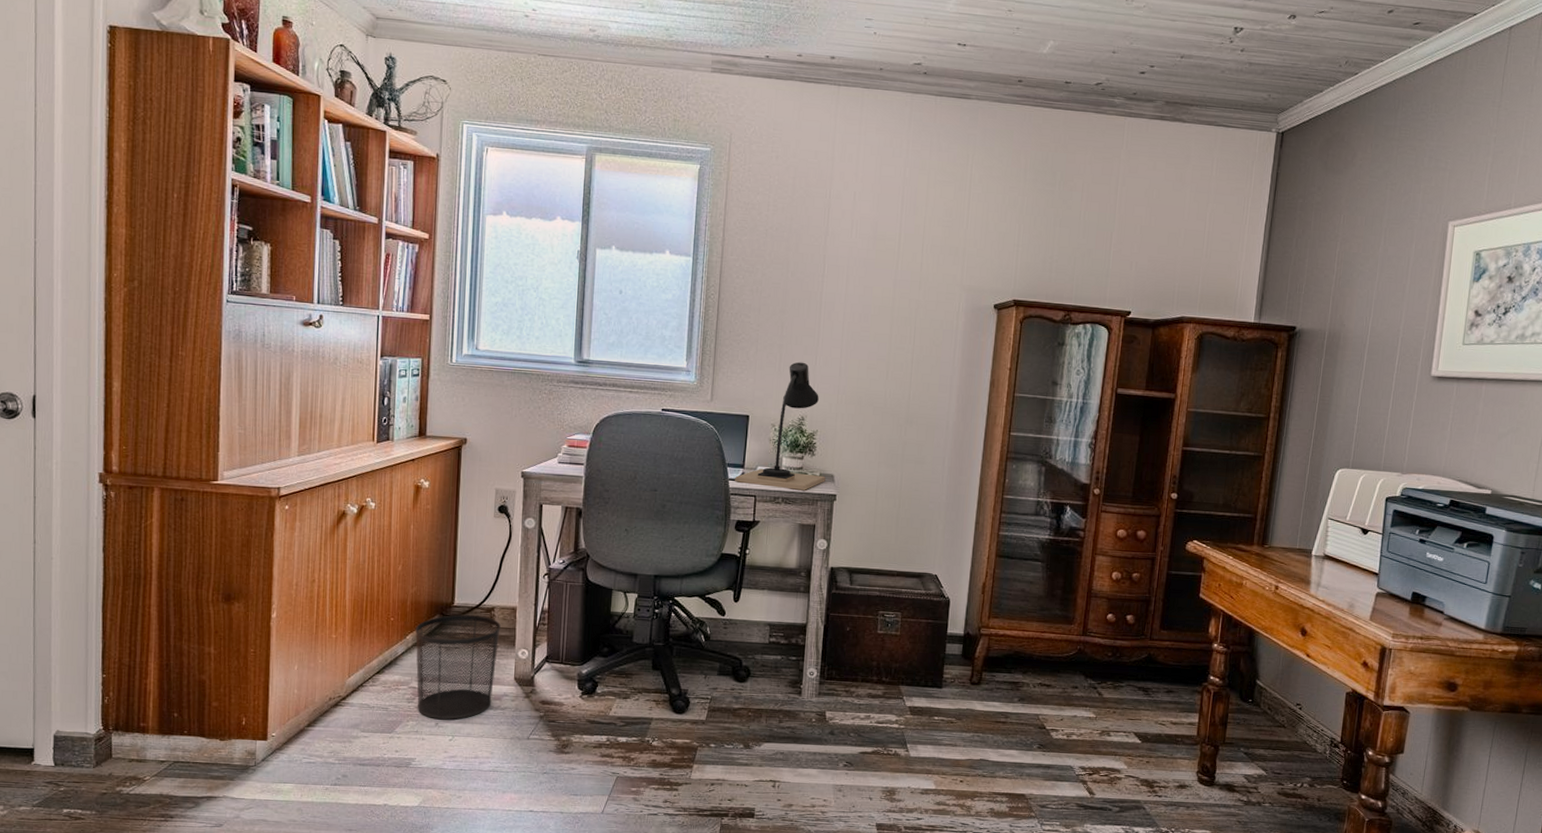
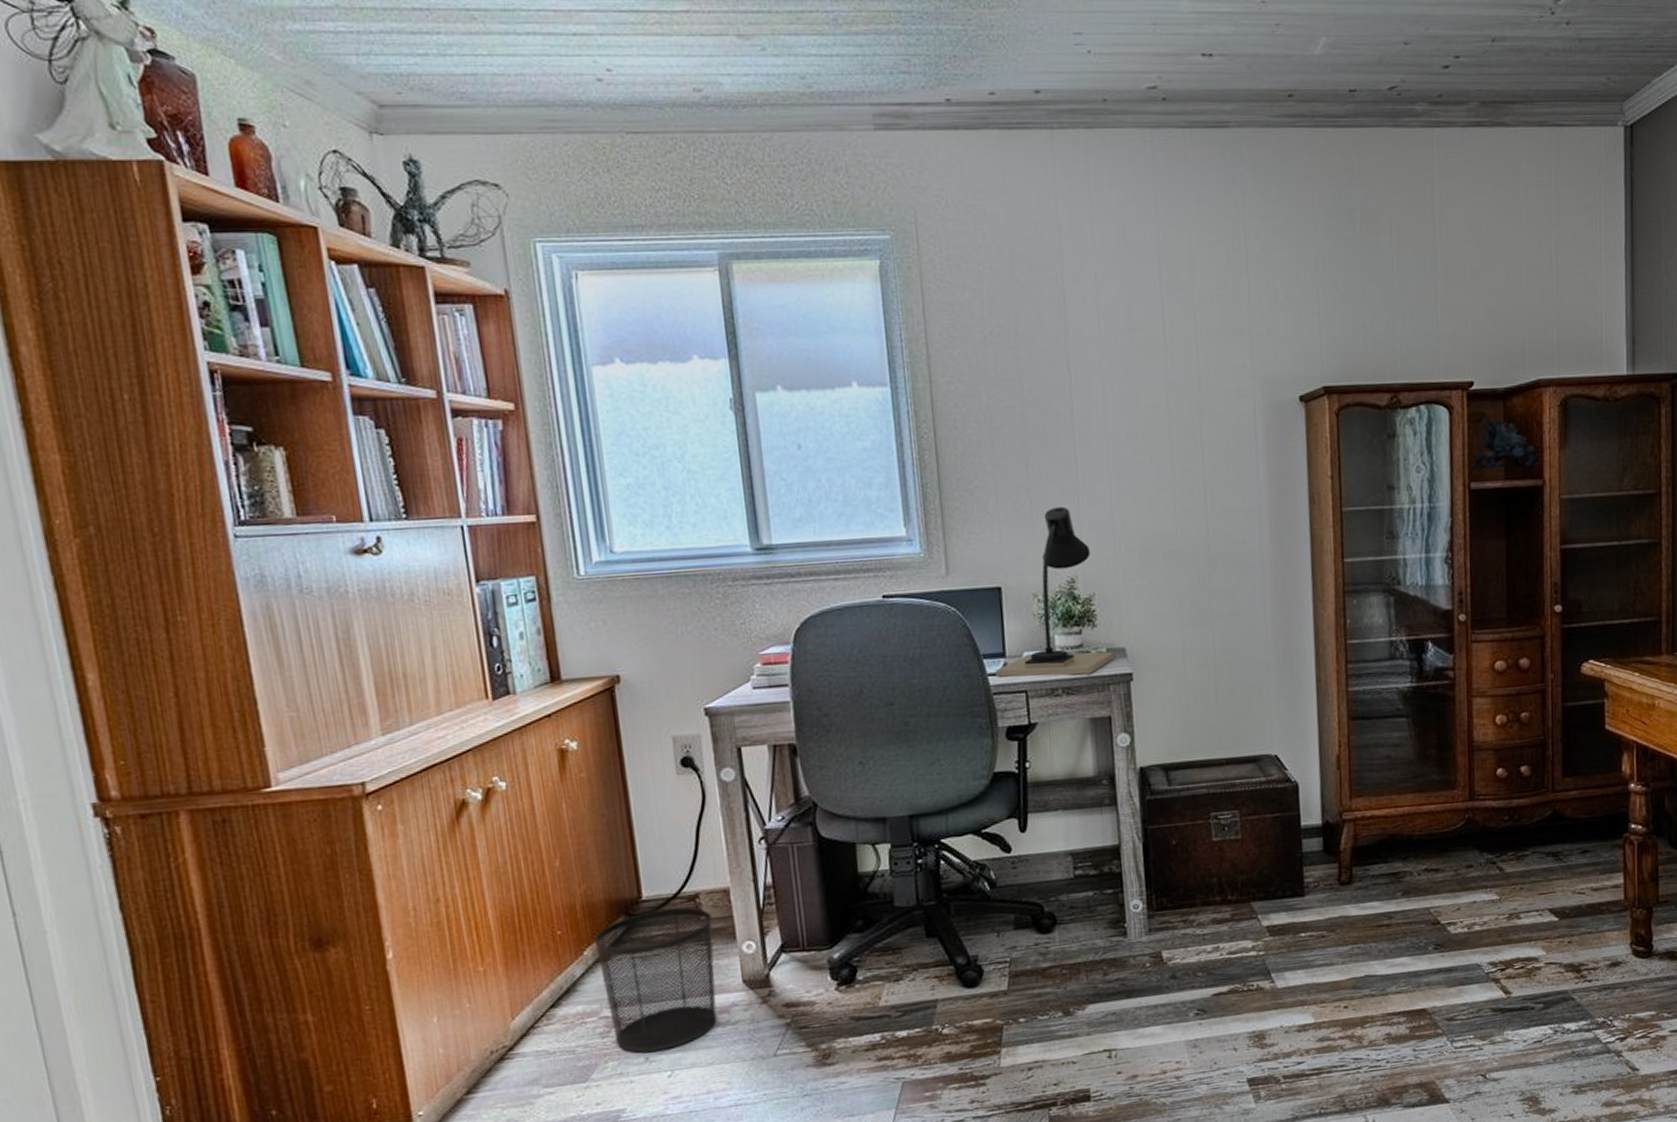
decorative figurine: none [1118,343,1176,383] -> present [1469,420,1541,469]

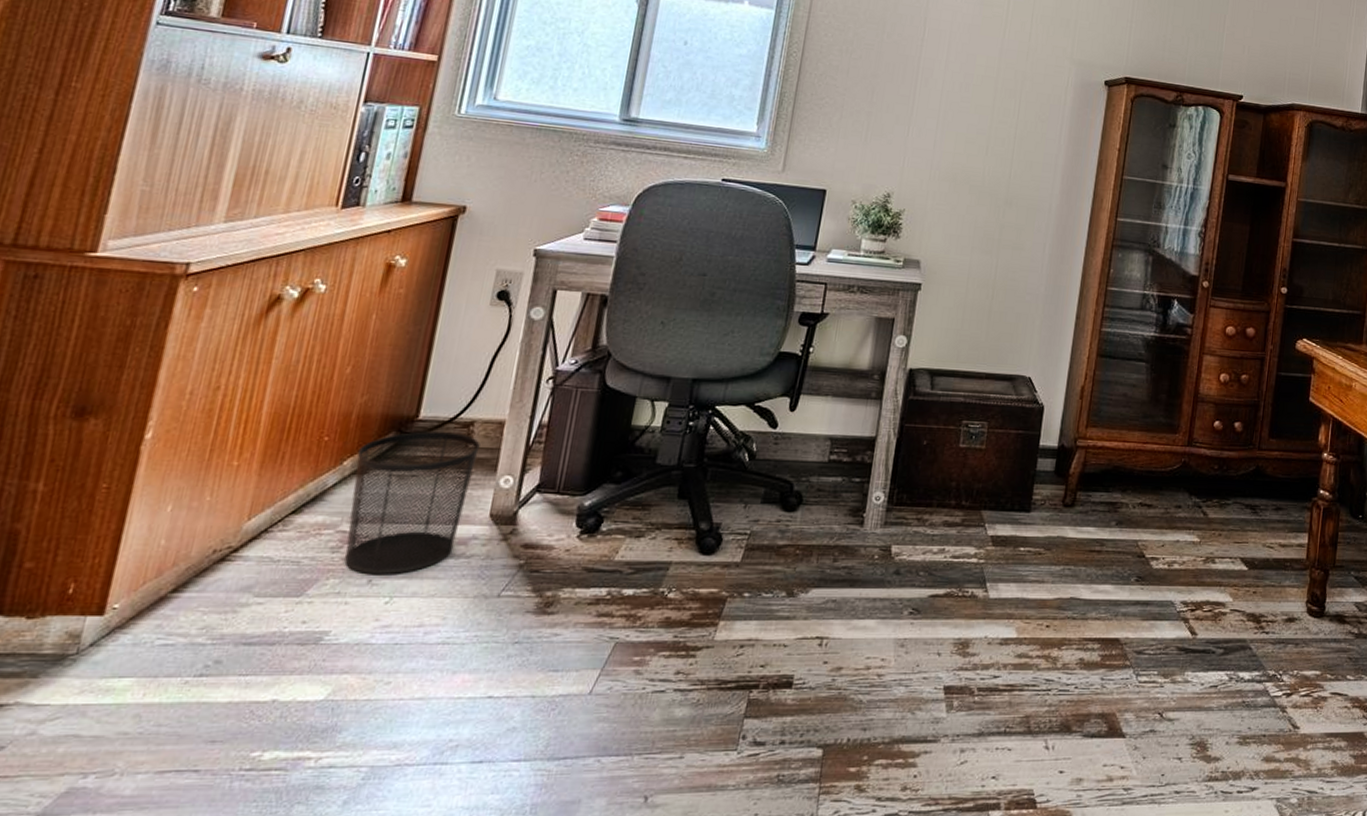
desk lamp: present [995,506,1115,677] -> none [803,131,911,278]
decorative figurine: present [1469,420,1541,469] -> none [1229,129,1286,172]

